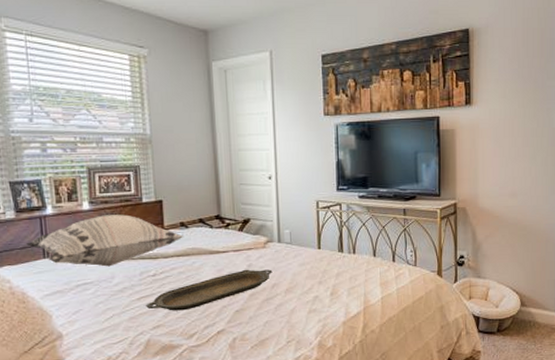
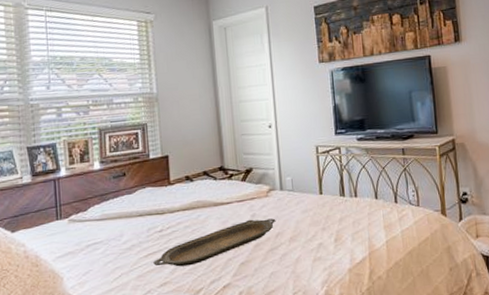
decorative pillow: present [26,214,185,267] -> none [41,172,190,225]

